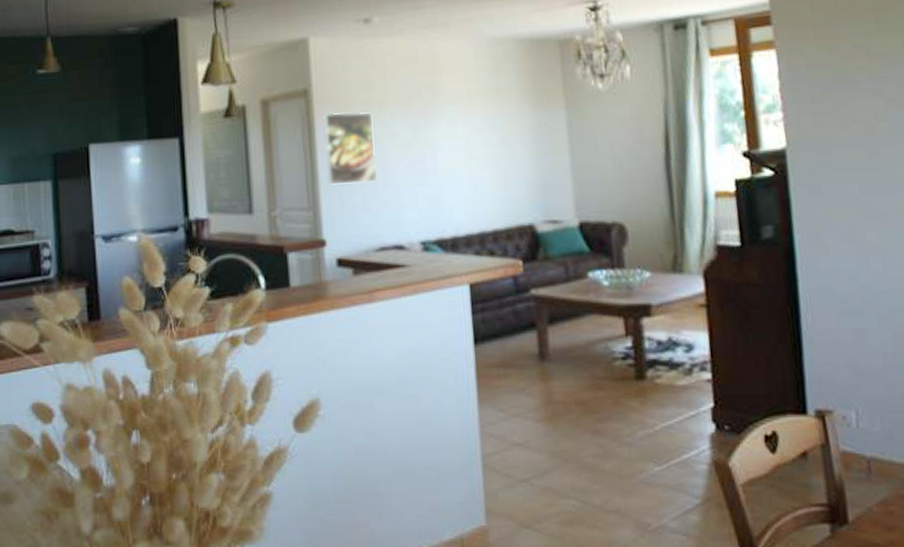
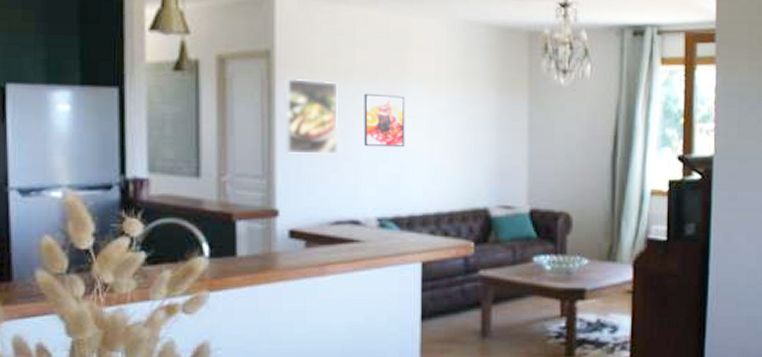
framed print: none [398,118,442,172] -> present [363,93,405,148]

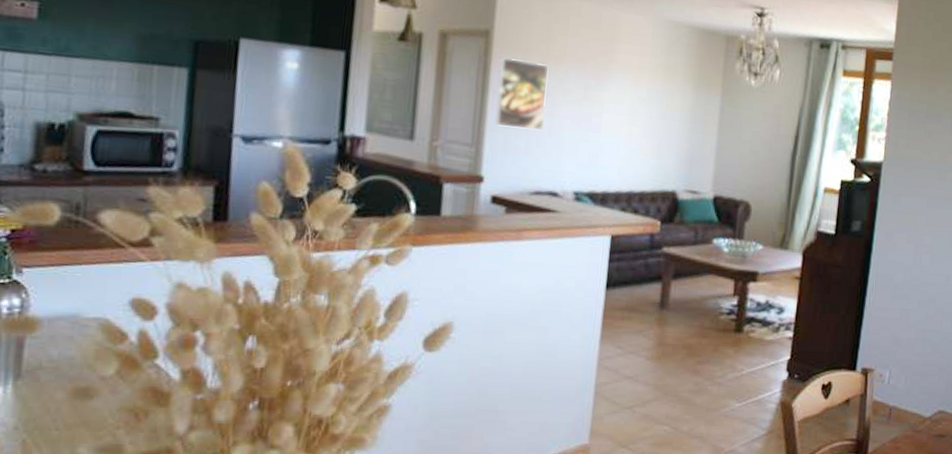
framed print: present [363,93,405,148] -> none [567,77,610,130]

